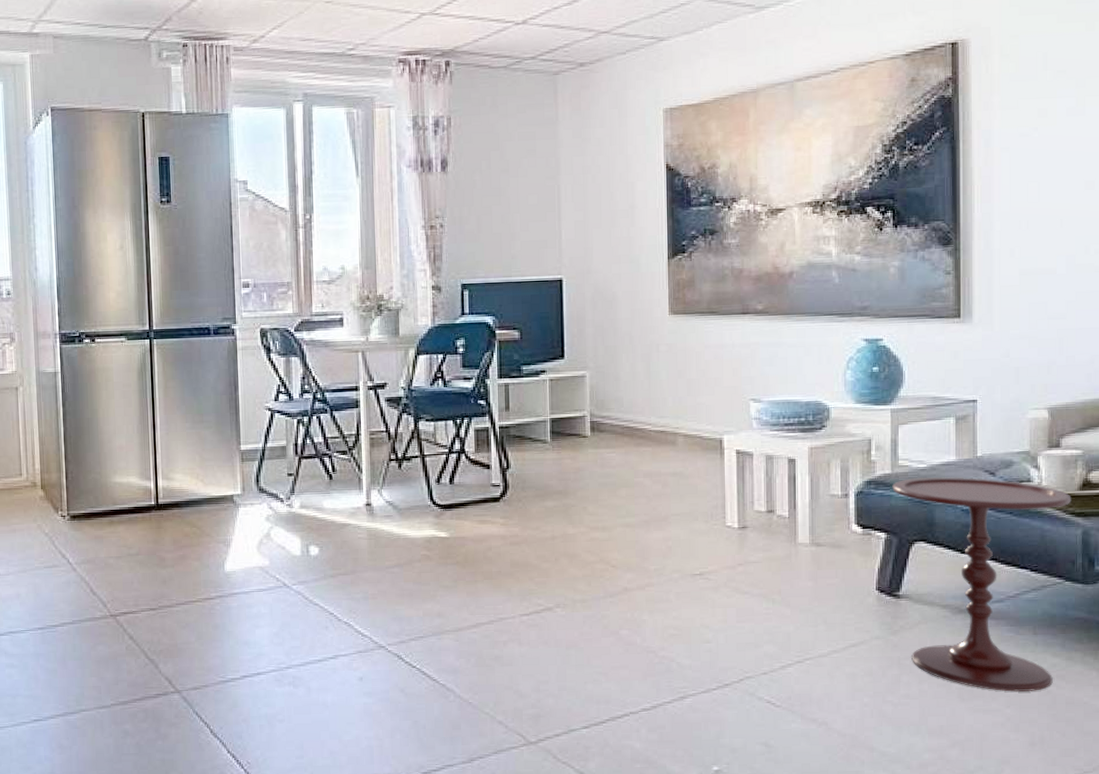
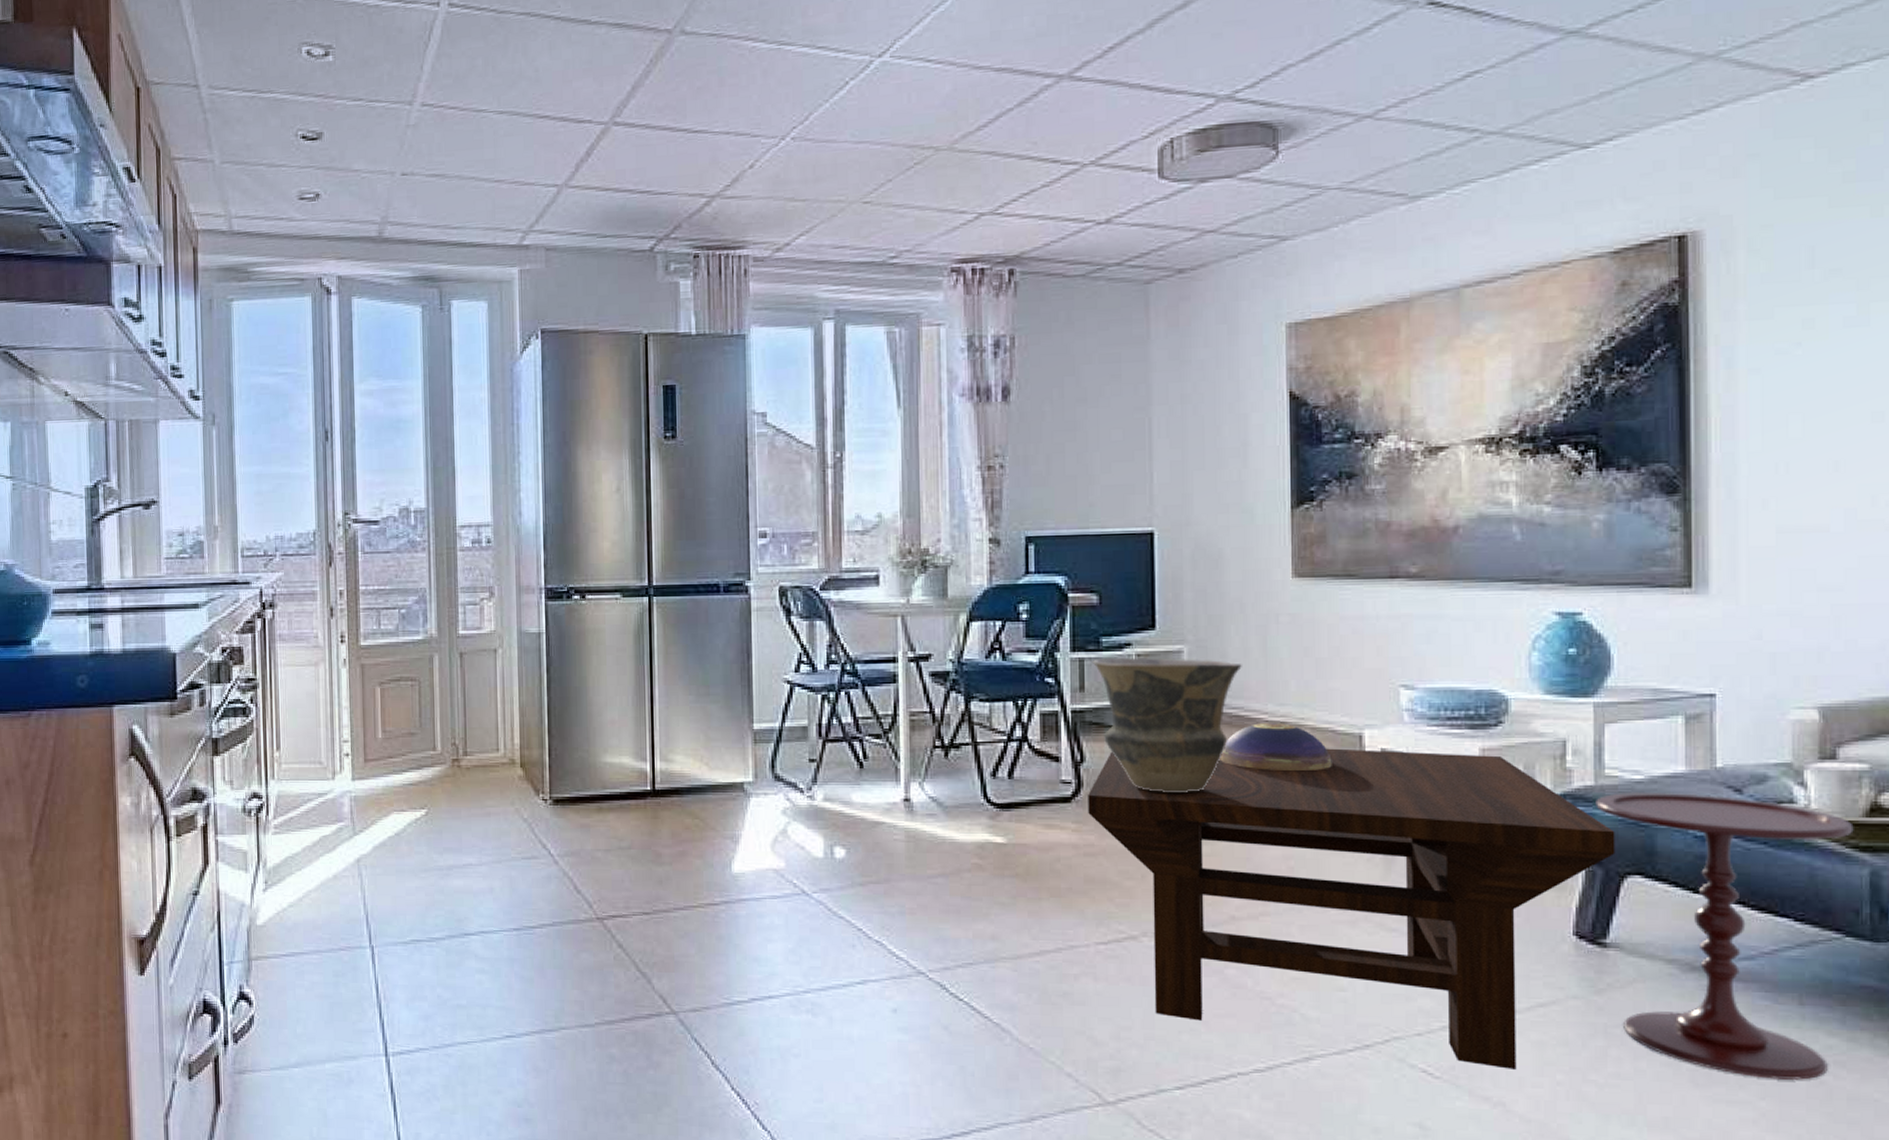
coffee table: none [513,450,906,696] -> present [1088,748,1615,1069]
vase: none [516,381,631,491] -> present [1093,657,1242,792]
decorative bowl: none [615,431,700,470] -> present [1220,722,1332,770]

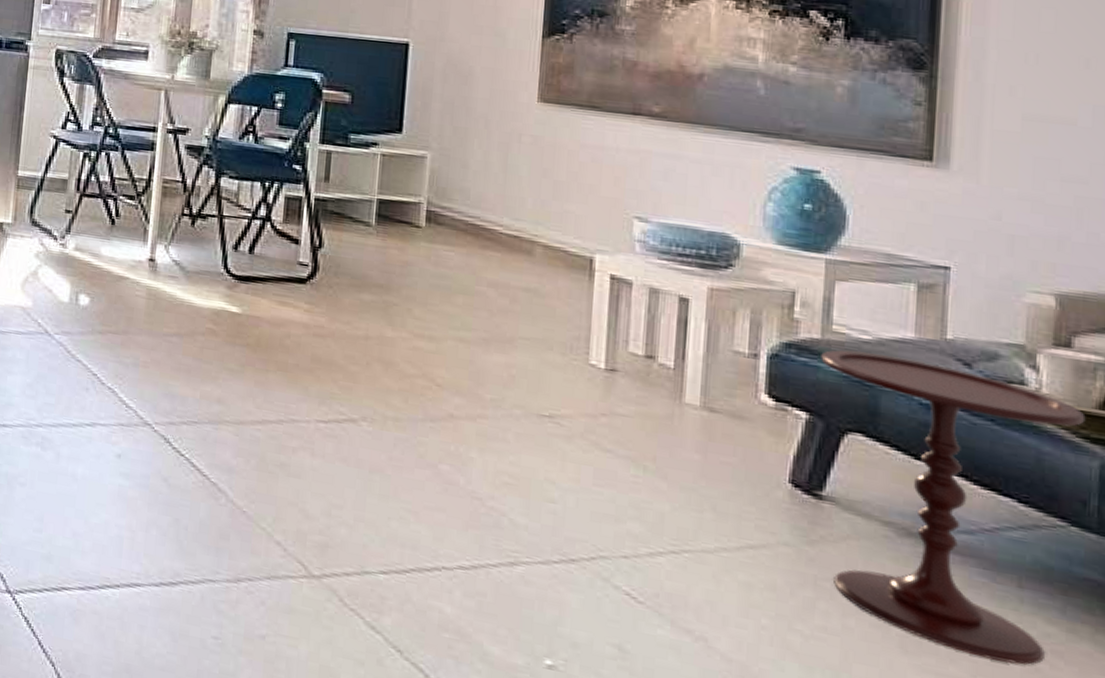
coffee table: present [1088,748,1615,1069] -> none [321,241,839,607]
vase: present [1093,657,1242,792] -> none [340,153,482,291]
decorative bowl: present [1220,722,1332,770] -> none [452,234,562,287]

